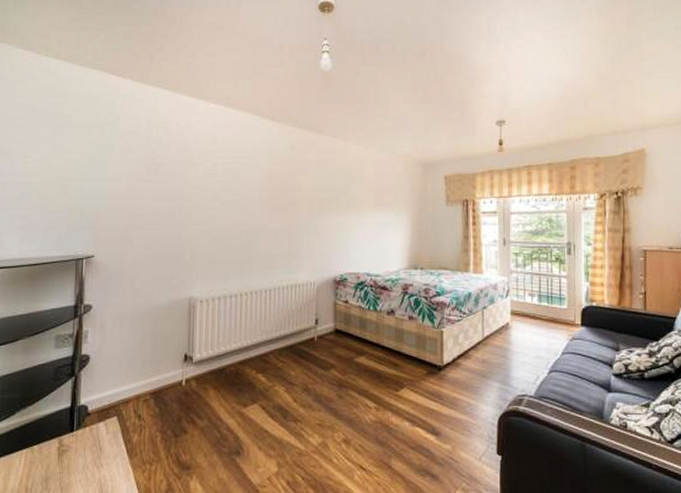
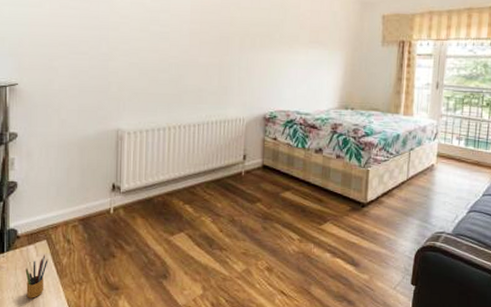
pencil box: none [94,432,119,481] -> present [25,254,49,298]

